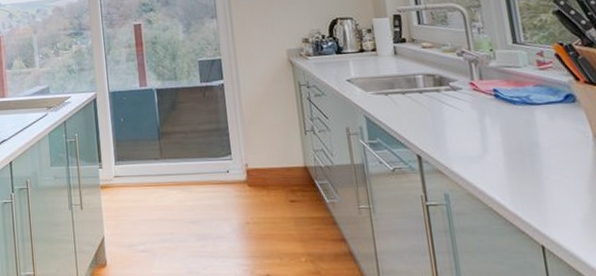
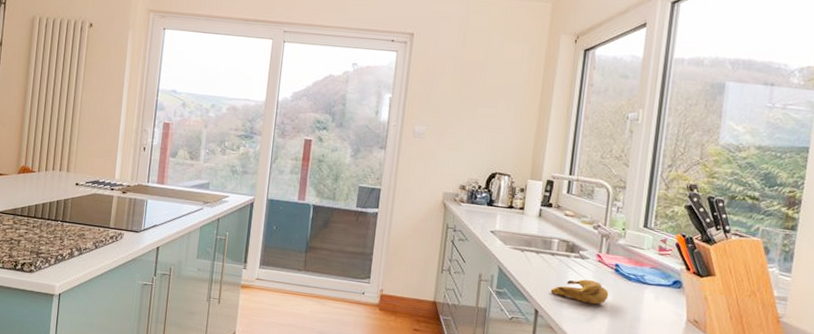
banana: none [429,112,496,138] -> present [550,279,609,305]

